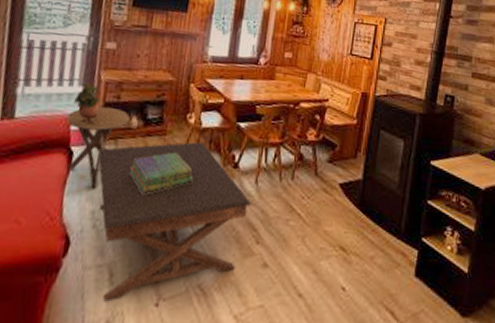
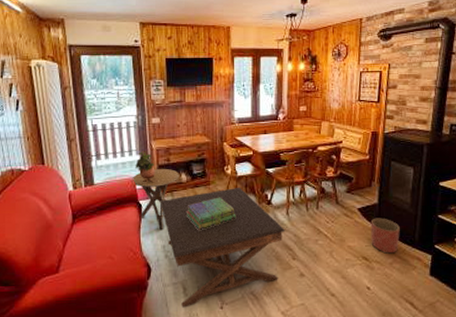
planter: none [351,197,385,245] -> present [370,218,400,254]

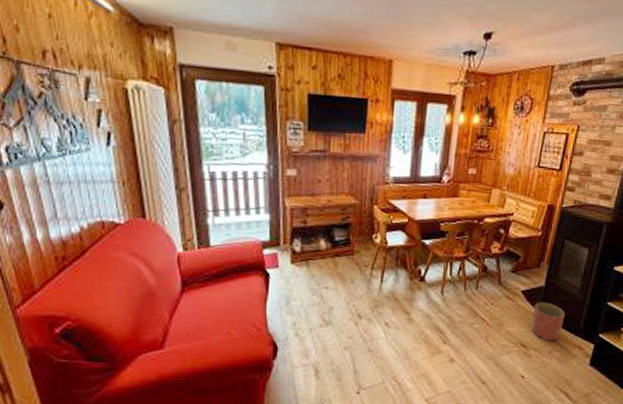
side table: present [132,168,180,231] -> none [258,231,318,305]
potted plant: present [135,152,155,184] -> none [263,210,288,250]
coffee table: present [160,187,286,308] -> none [292,259,439,392]
stack of books: present [187,197,236,231] -> none [324,269,383,308]

